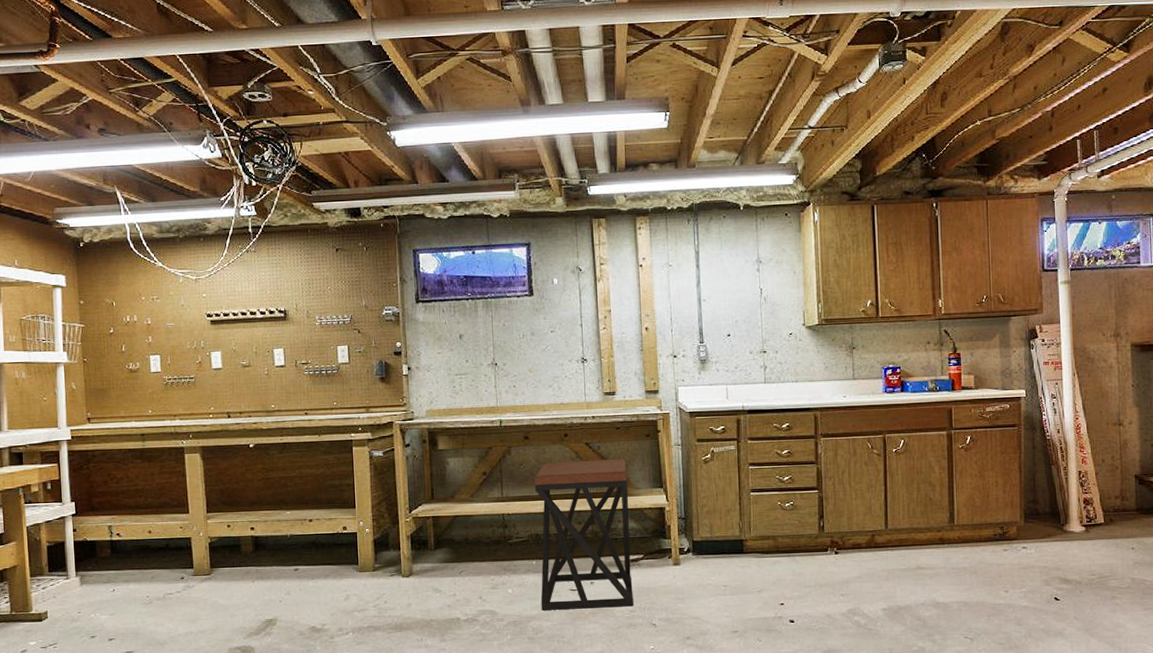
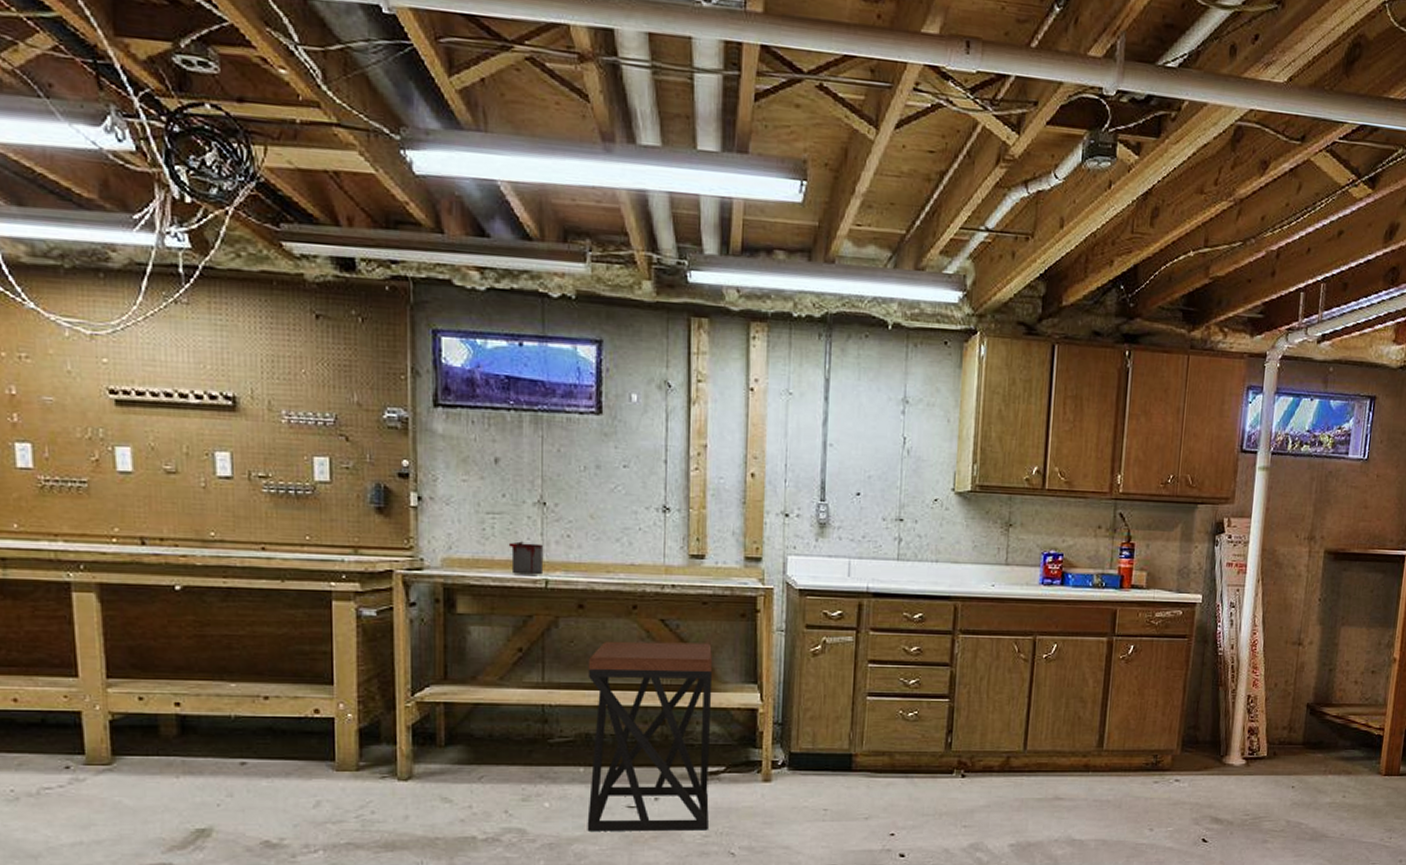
paint can: none [472,393,498,418] -> present [508,541,544,575]

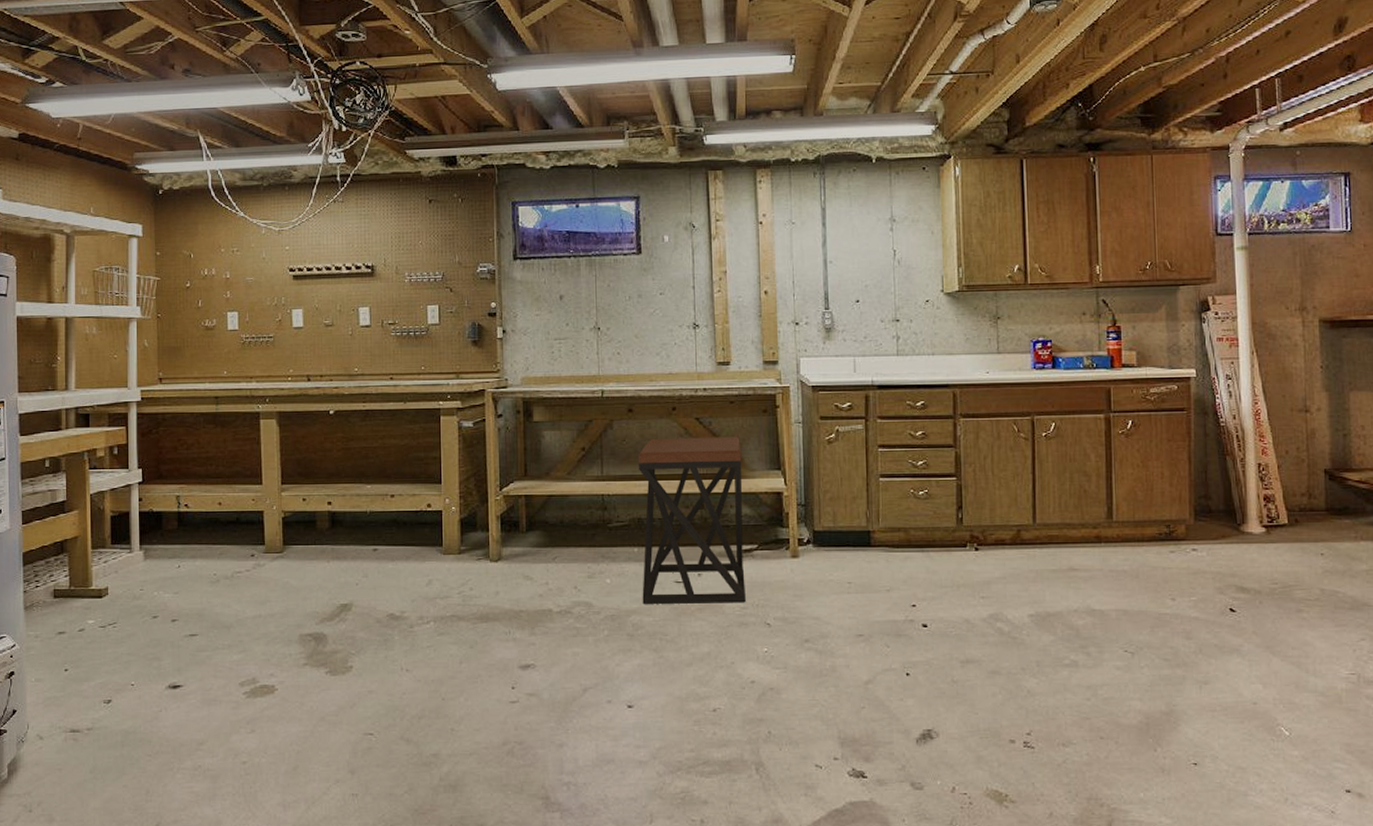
paint can: present [508,541,544,575] -> none [572,360,600,387]

